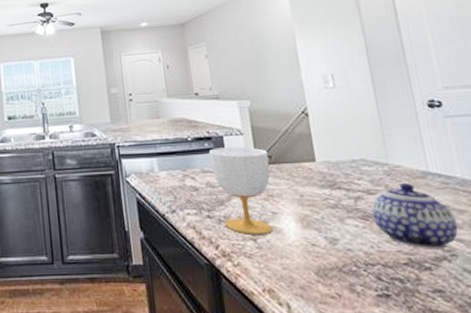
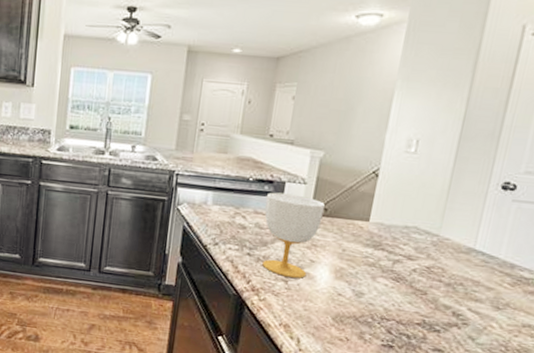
teapot: present [371,182,458,249] -> none [404,254,481,317]

